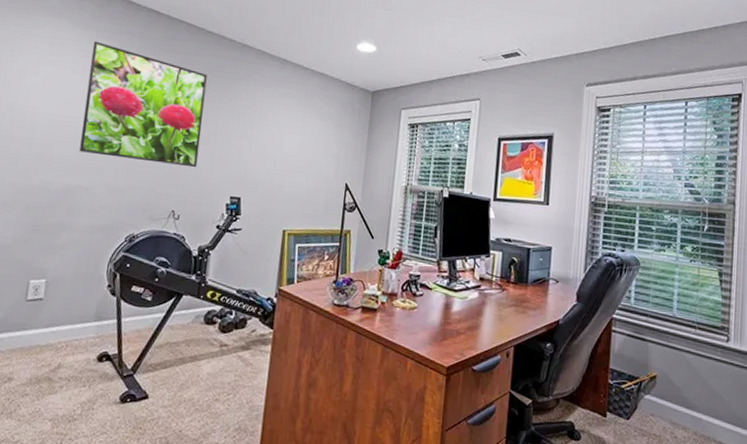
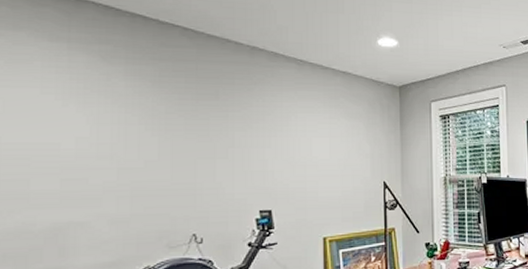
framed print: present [79,41,208,168] -> none [64,54,216,185]

